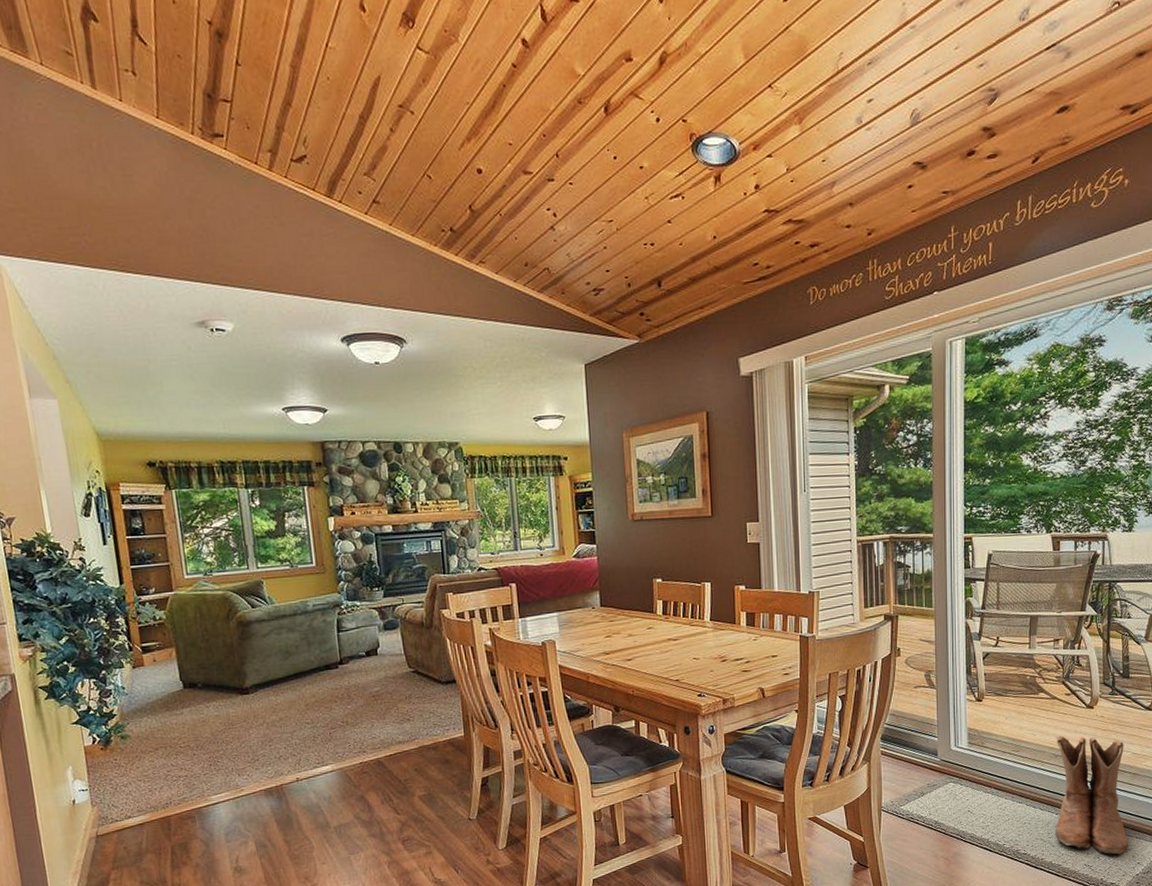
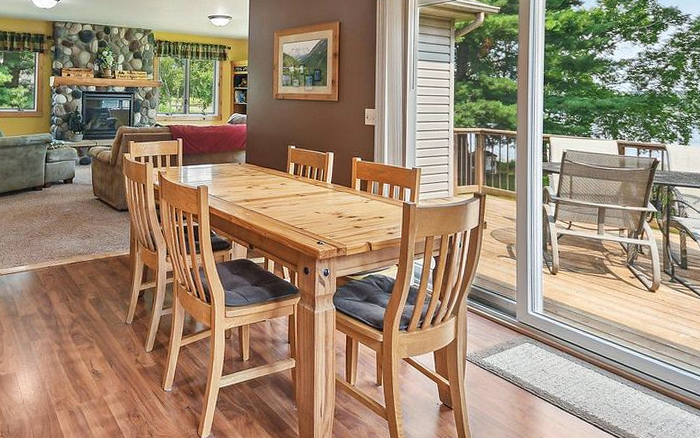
boots: present [1055,735,1128,855] -> none [621,312,689,429]

